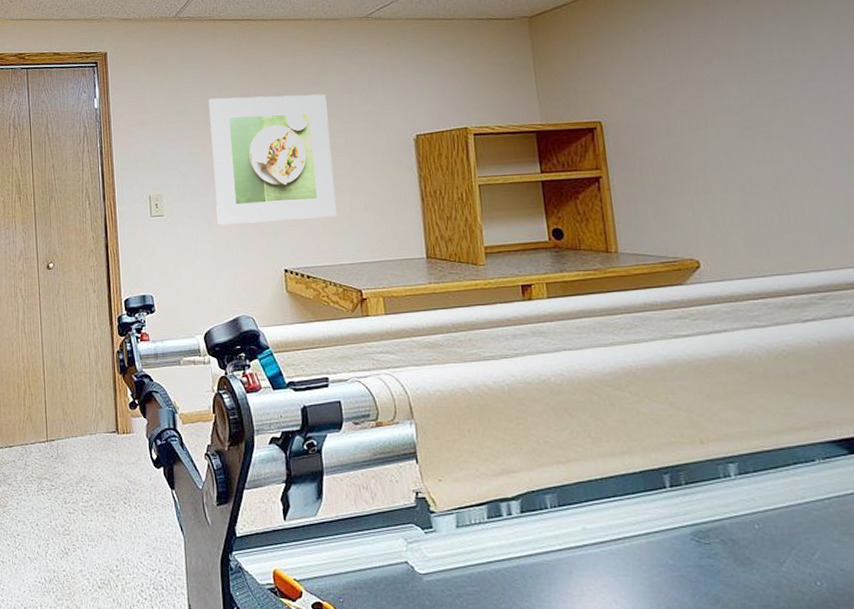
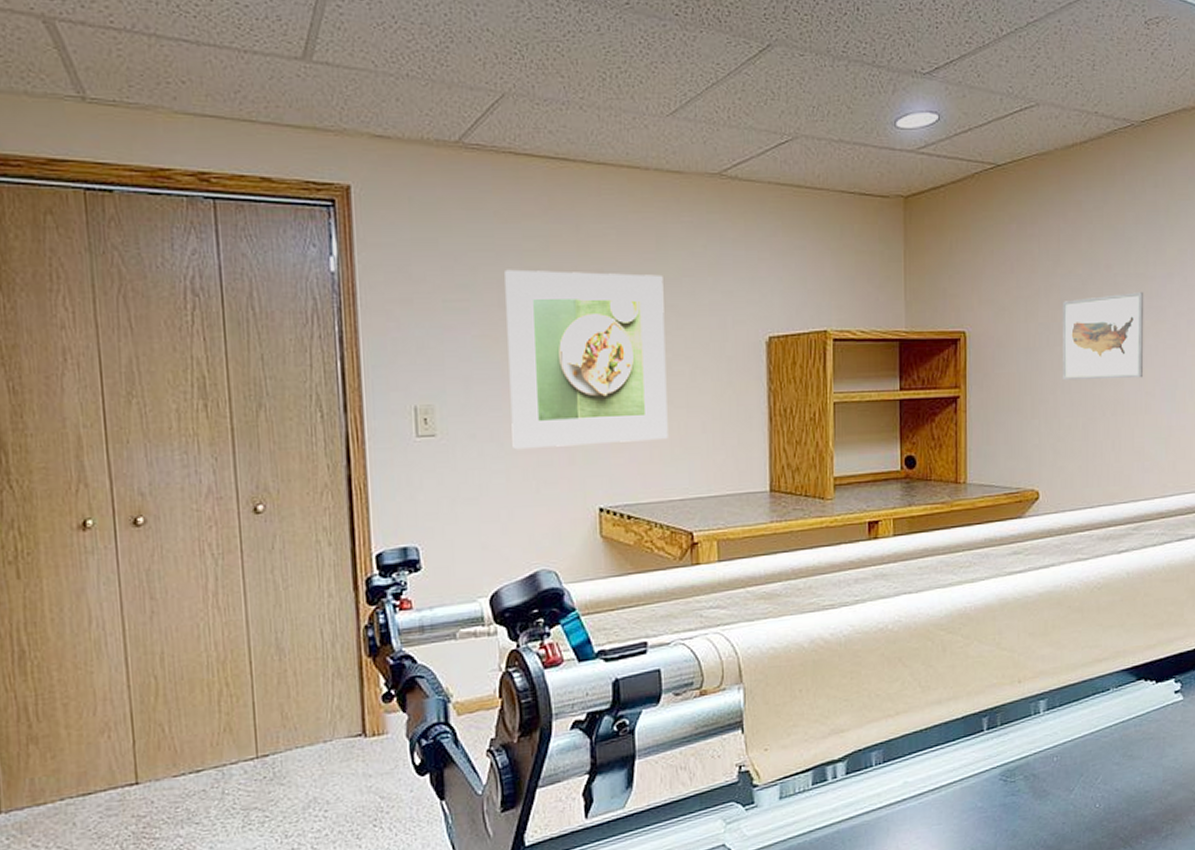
wall art: none [702,76,807,160] -> present [1063,292,1144,381]

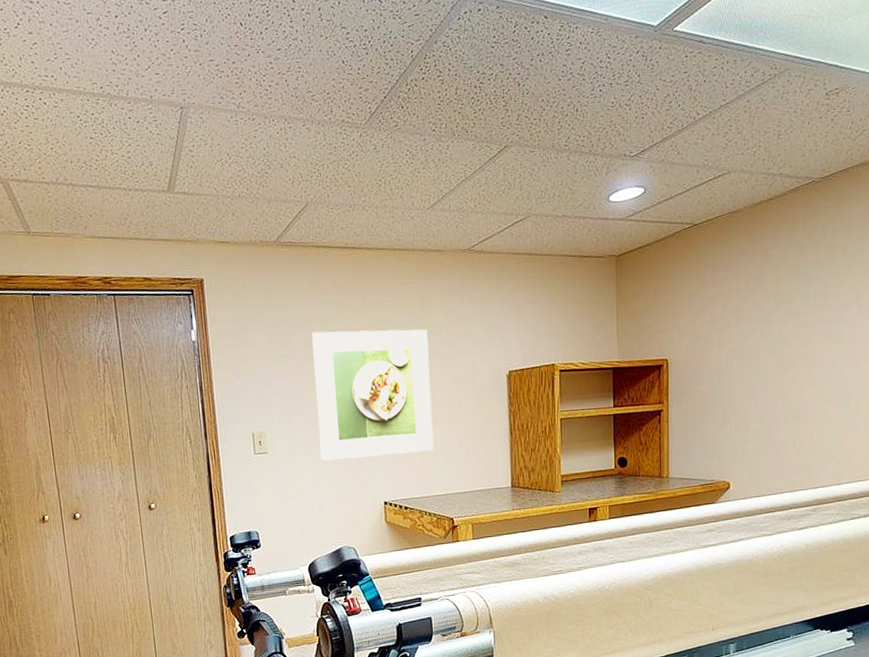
wall art: present [1063,292,1144,381] -> none [751,319,823,394]

